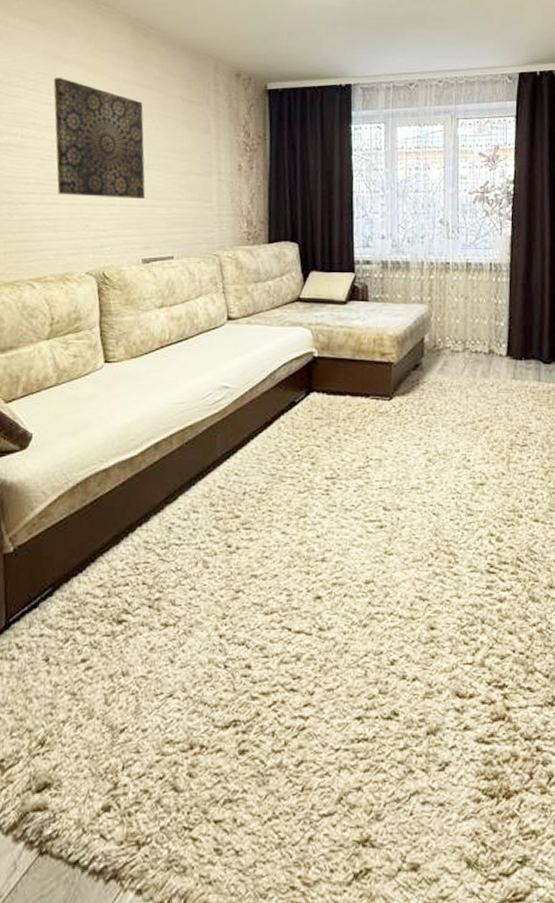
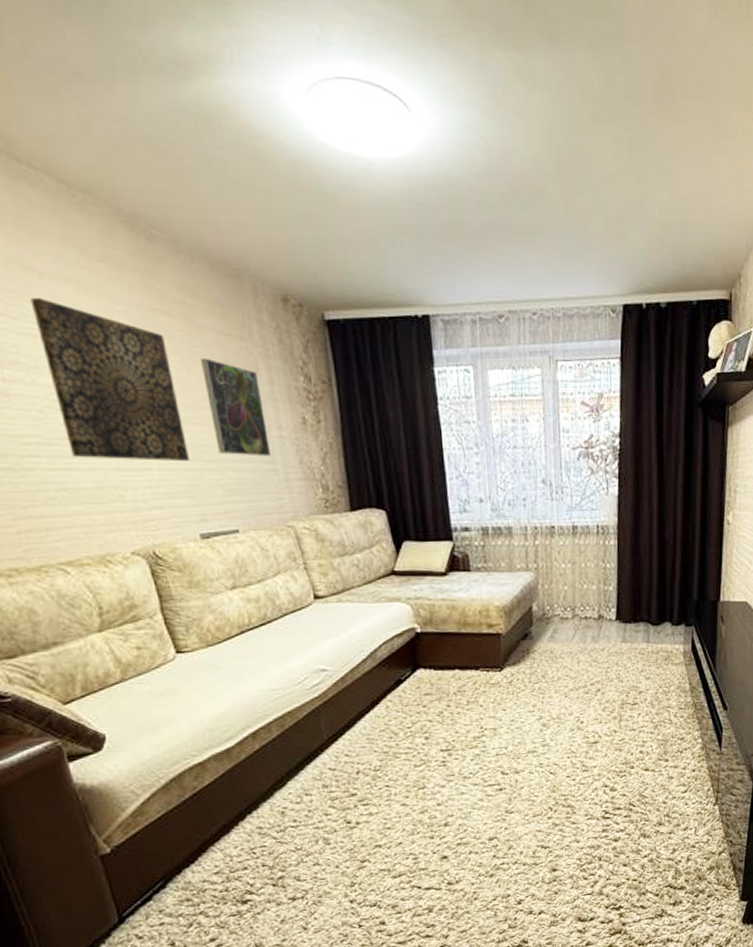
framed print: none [166,119,210,196] -> present [201,357,272,457]

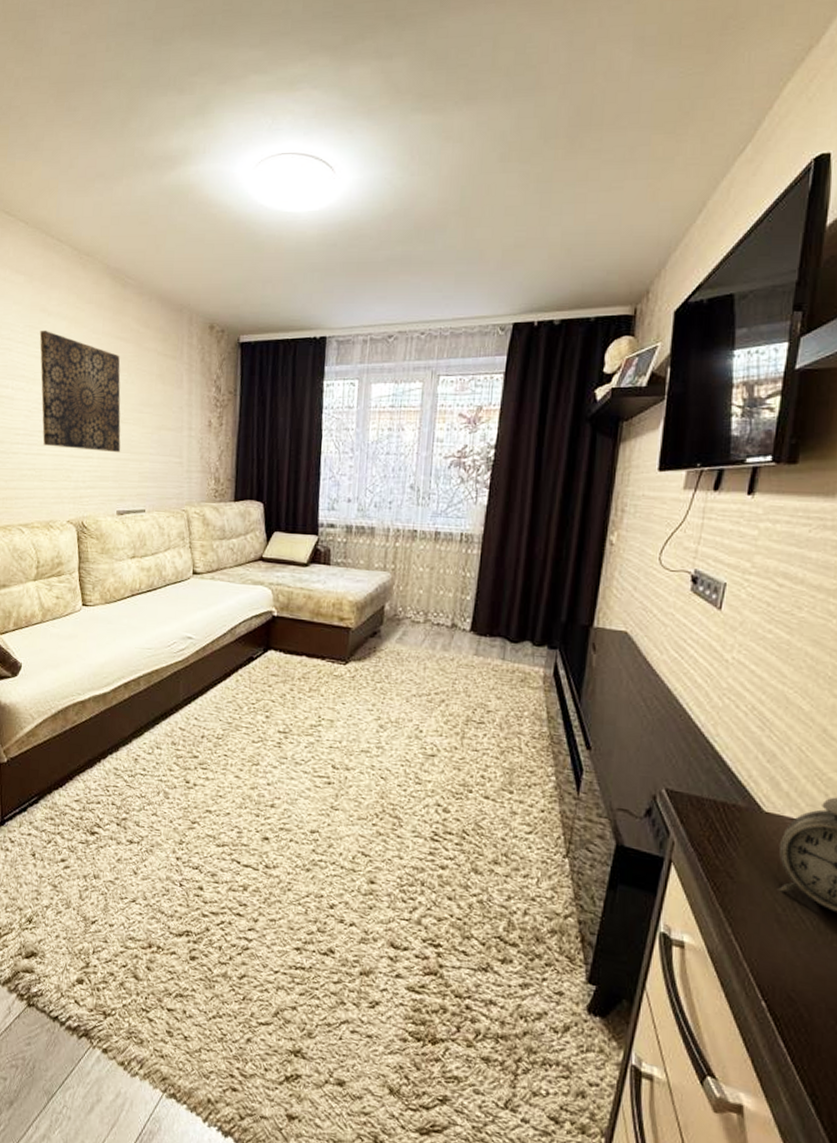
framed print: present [201,357,272,457] -> none [141,372,181,452]

